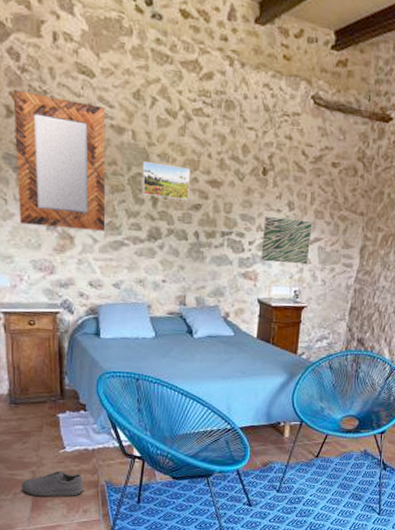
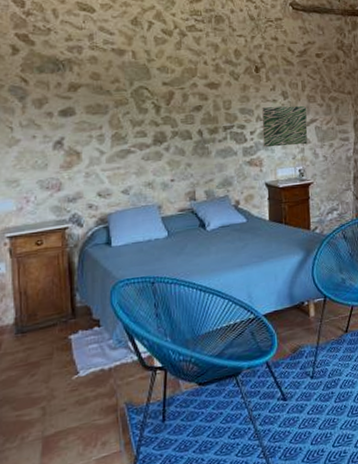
home mirror: present [13,90,106,231] -> none [18,31,112,148]
shoe: present [20,471,83,497] -> none [29,399,100,437]
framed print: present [142,161,190,200] -> none [143,75,190,105]

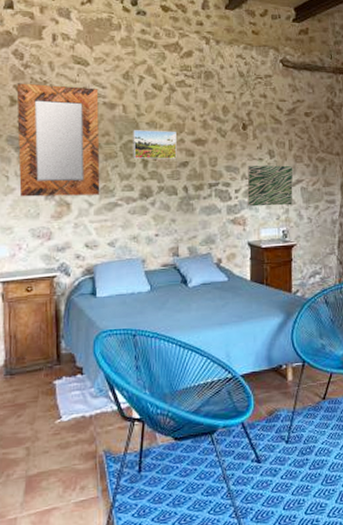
home mirror: none [18,31,112,148] -> present [16,83,100,197]
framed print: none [143,75,190,105] -> present [133,130,177,160]

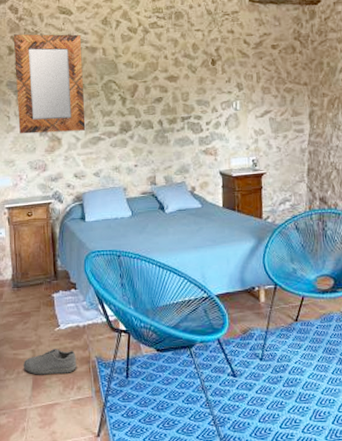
shoe: none [14,444,80,477] -> present [23,349,76,375]
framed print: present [133,130,177,160] -> none [112,69,152,97]
wall art: present [247,165,293,207] -> none [217,97,262,138]

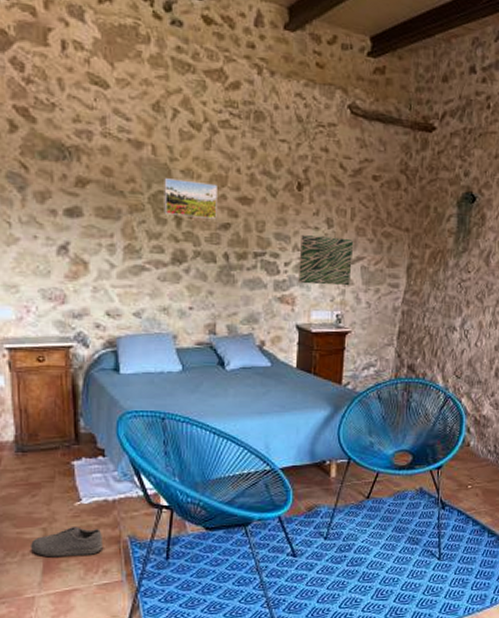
home mirror: present [13,34,86,134] -> none [17,102,124,255]
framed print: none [112,69,152,97] -> present [164,178,217,219]
wall art: none [217,97,262,138] -> present [298,235,354,286]

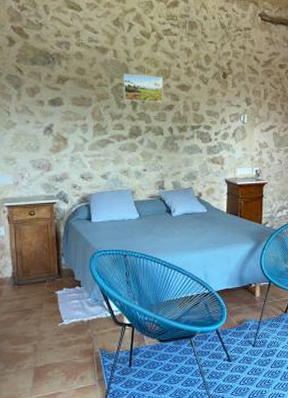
shoe: present [29,527,102,558] -> none [23,343,80,368]
wall art: present [298,235,354,286] -> none [226,111,267,148]

